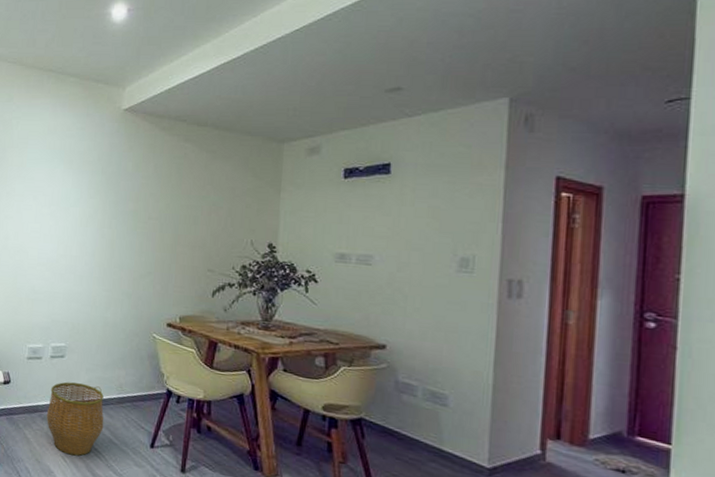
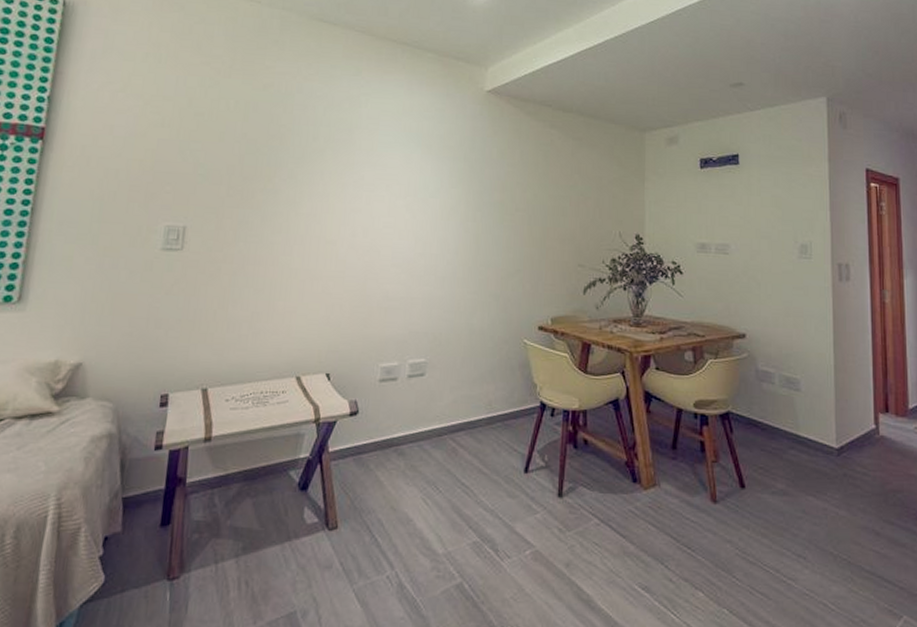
basket: present [46,381,104,456] -> none [403,405,472,496]

